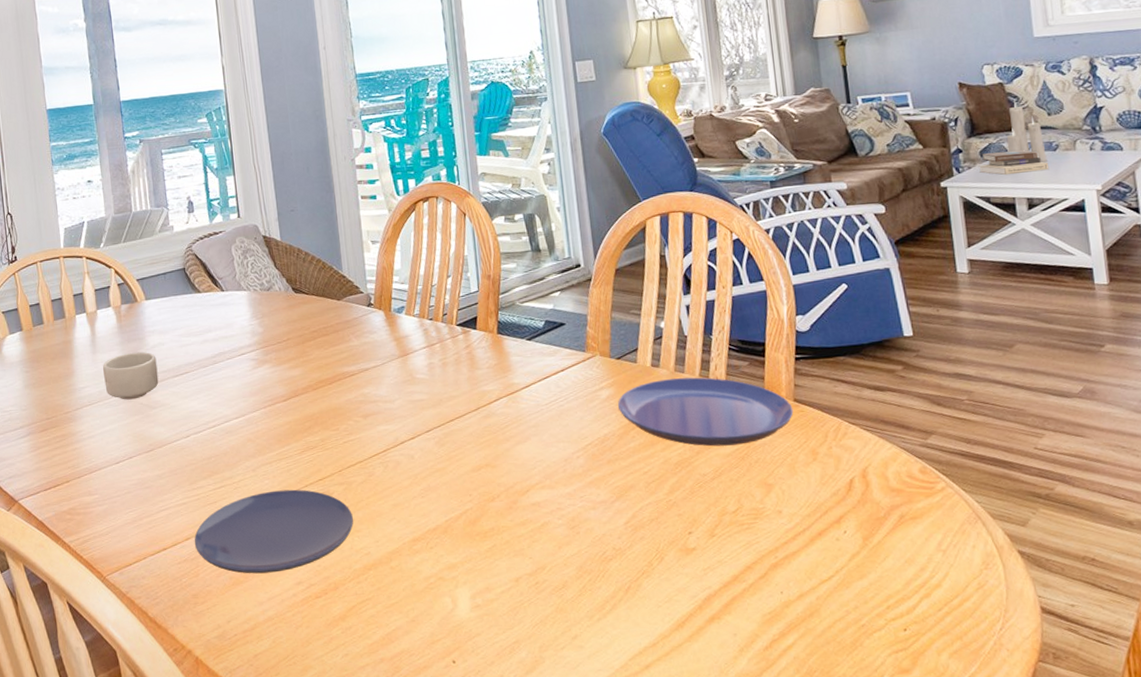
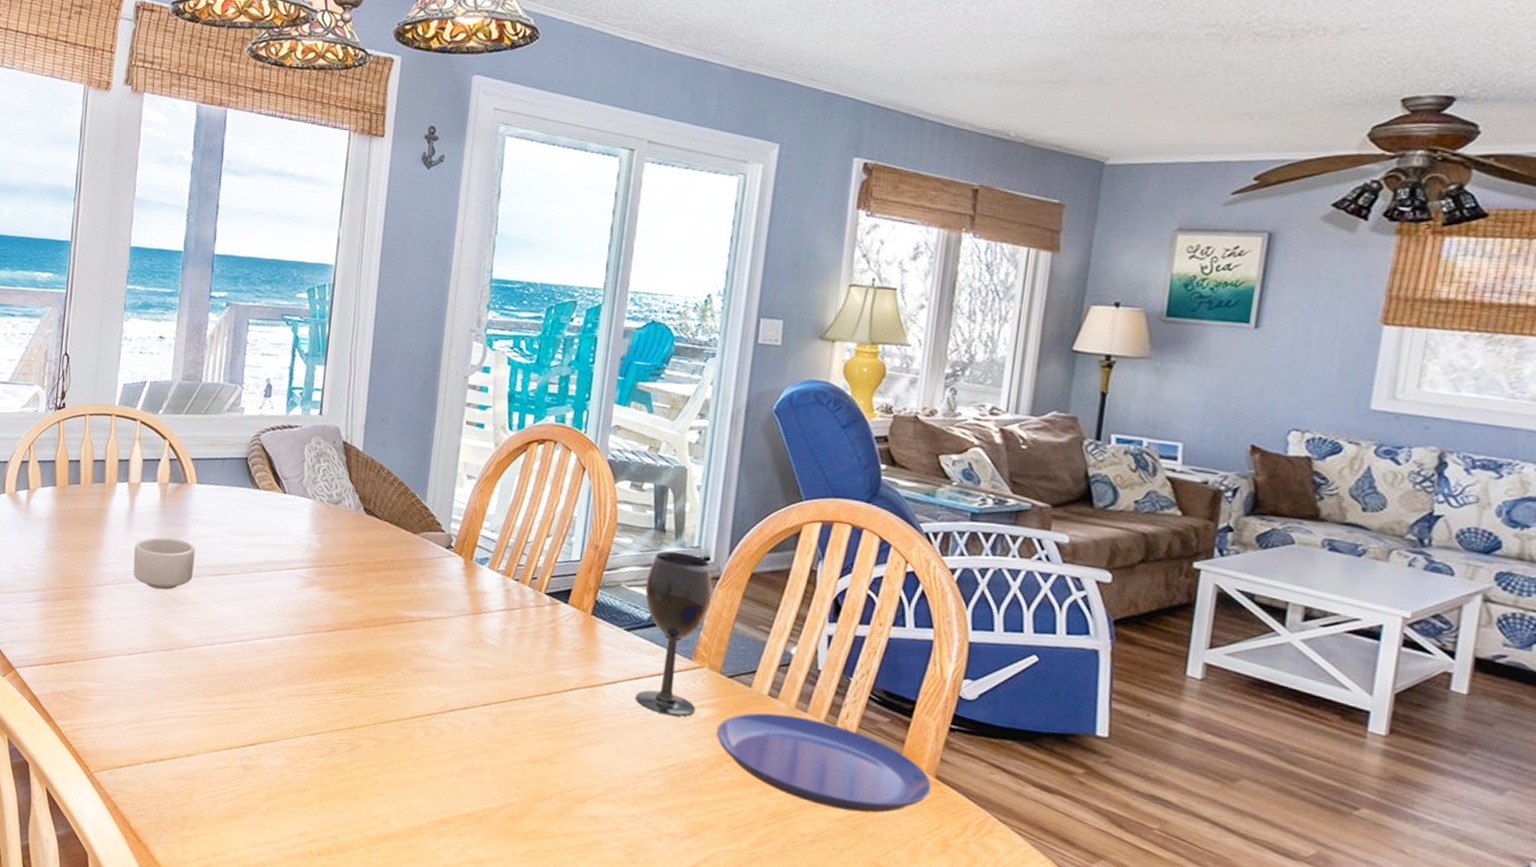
plate: present [194,489,354,574] -> none [195,725,378,818]
wine glass: none [534,265,598,403] -> present [635,551,713,717]
books: present [979,150,1050,176] -> none [1249,539,1347,578]
candle: present [1006,100,1047,164] -> none [1294,482,1349,569]

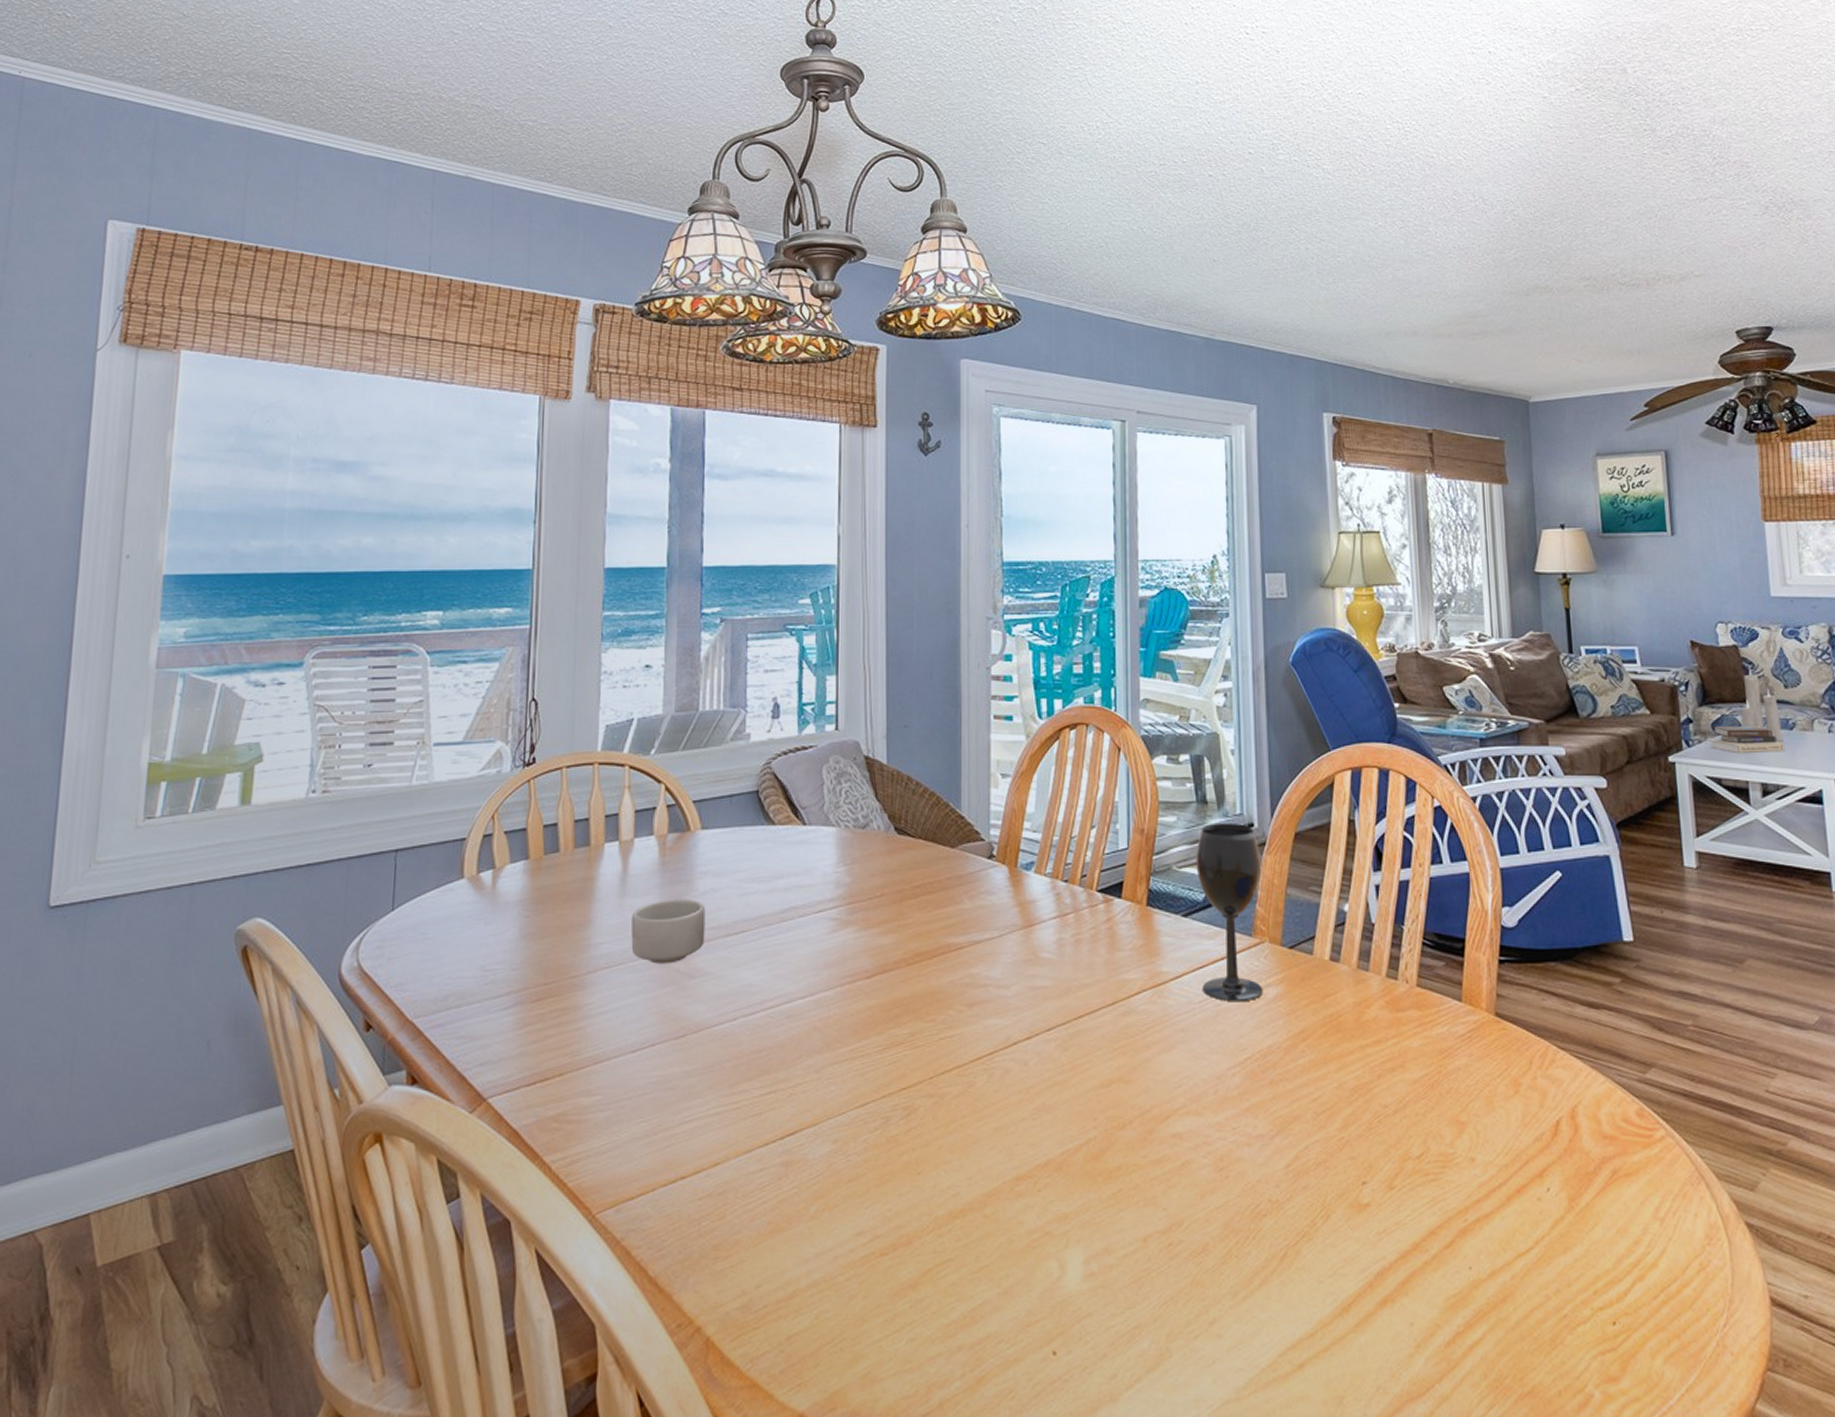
plate: present [716,712,932,813] -> none [1286,977,1494,1069]
books: none [1249,539,1347,578] -> present [1710,726,1786,754]
candle: none [1294,482,1349,569] -> present [1740,666,1783,743]

